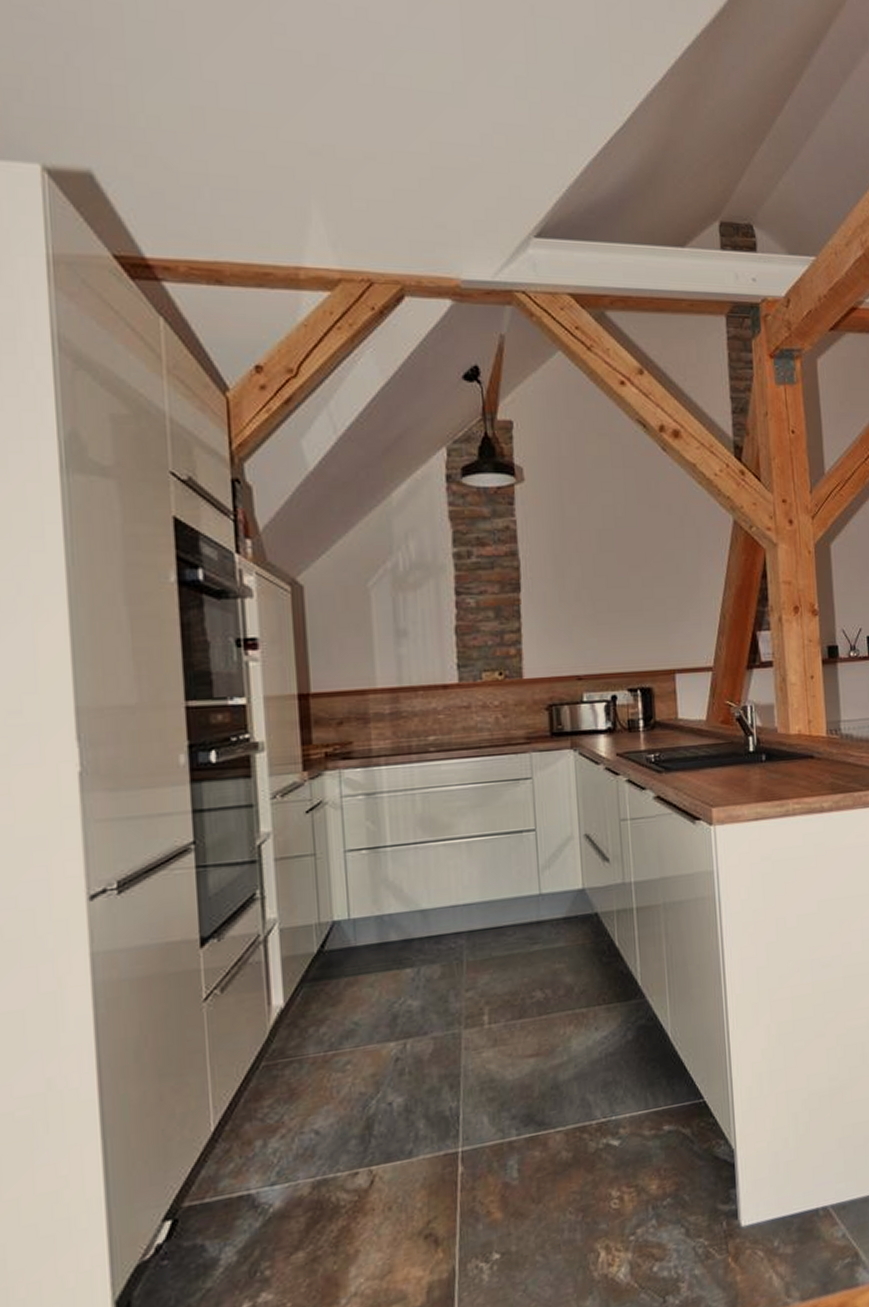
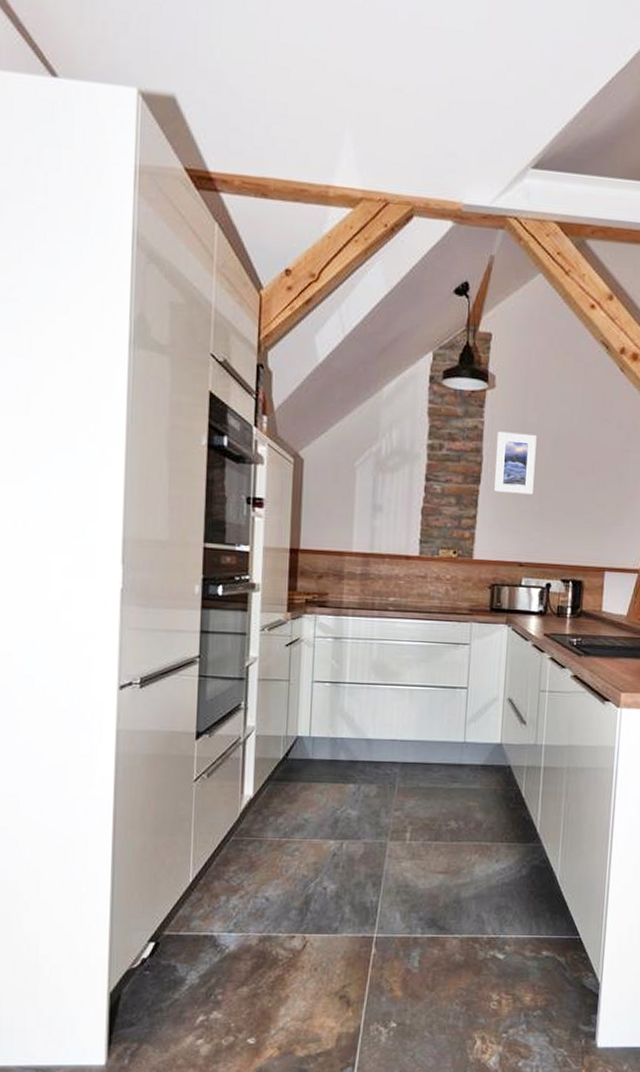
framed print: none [533,529,583,599] -> present [493,431,537,495]

